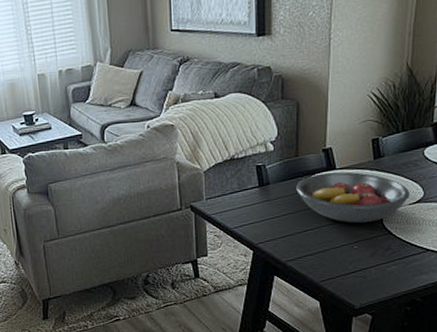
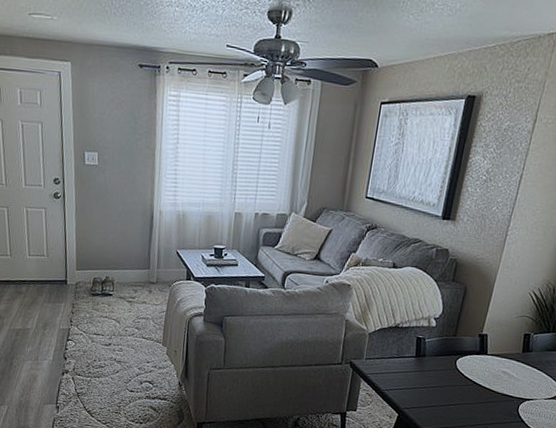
fruit bowl: present [296,172,410,223] -> none [448,355,548,409]

